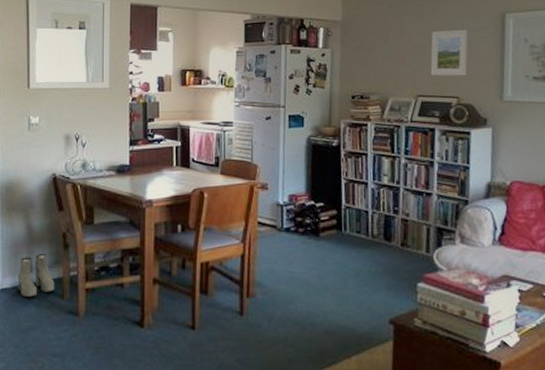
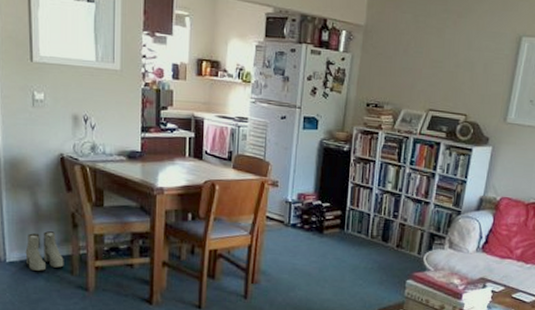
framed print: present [430,29,469,77] -> none [444,47,485,95]

